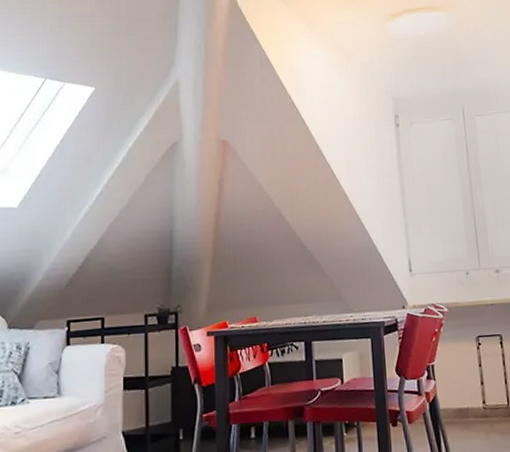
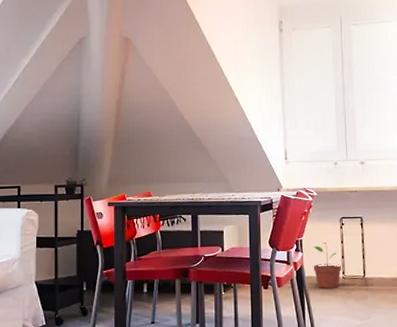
potted plant: none [447,367,481,423] -> present [313,243,341,289]

